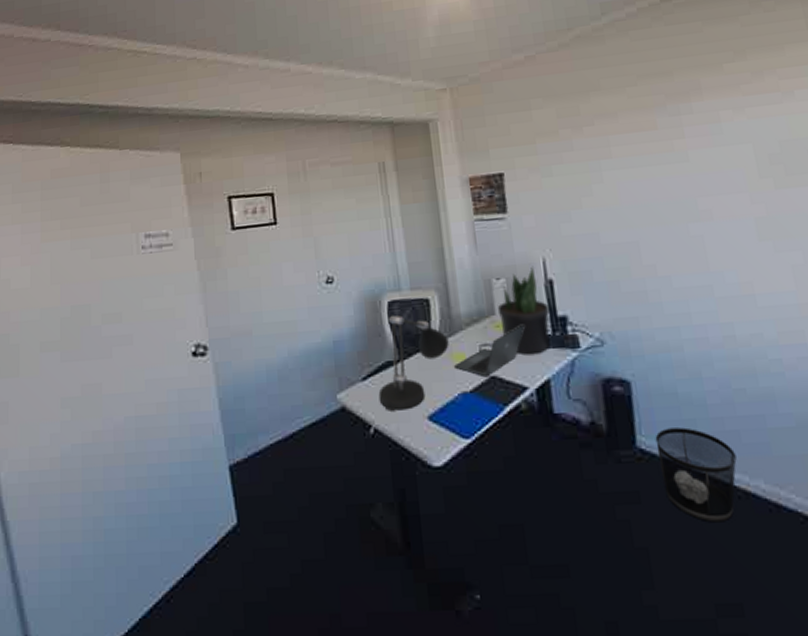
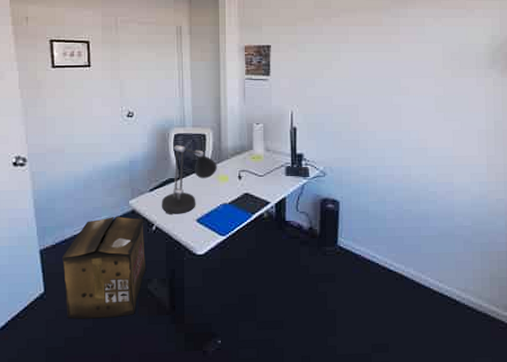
cardboard box: none [257,417,367,562] -> present [62,217,147,319]
laptop: present [454,324,525,377] -> none [219,157,272,194]
planter: present [497,266,551,355] -> none [255,116,291,180]
waste bin: present [655,427,737,523] -> none [350,233,399,294]

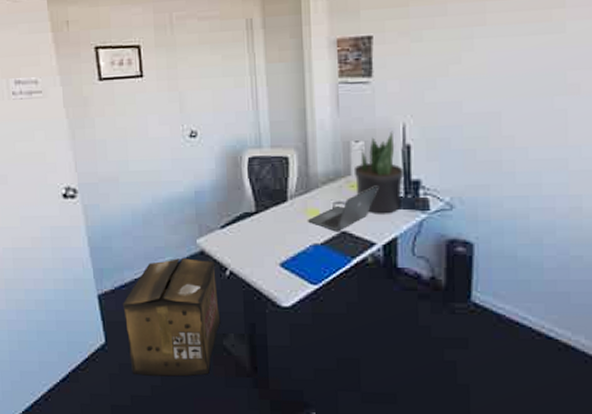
desk lamp: present [161,144,217,215] -> none [235,170,305,257]
laptop: none [219,157,272,194] -> present [308,185,378,232]
planter: none [255,116,291,180] -> present [353,131,404,214]

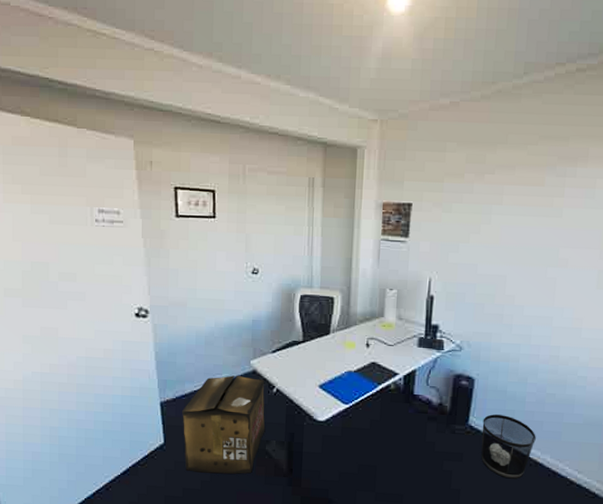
laptop: present [308,185,378,232] -> none [345,327,405,363]
planter: present [353,131,404,214] -> none [386,283,426,351]
waste bin: none [489,287,563,369] -> present [481,414,536,479]

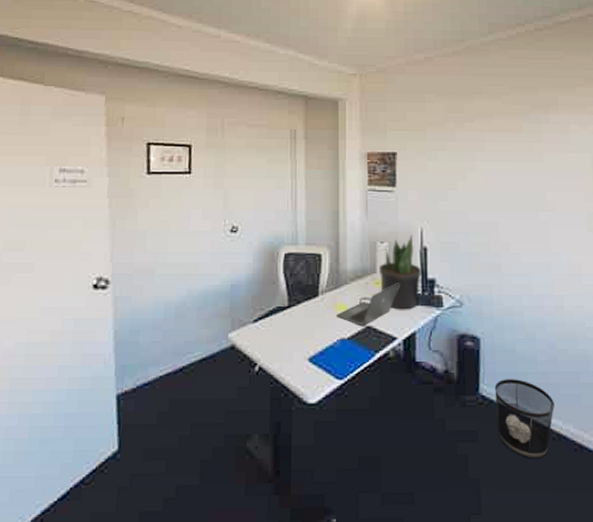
cardboard box: present [182,375,266,475] -> none [143,353,246,487]
laptop: none [345,327,405,363] -> present [337,283,399,327]
planter: none [386,283,426,351] -> present [378,234,421,310]

